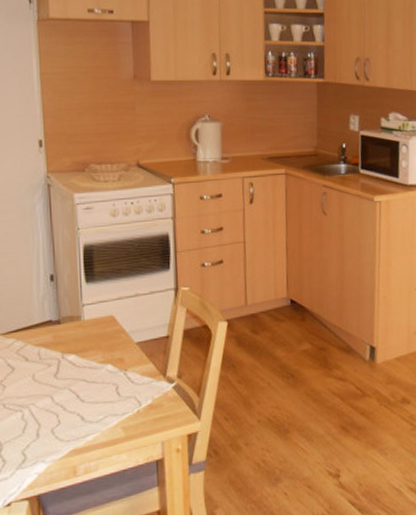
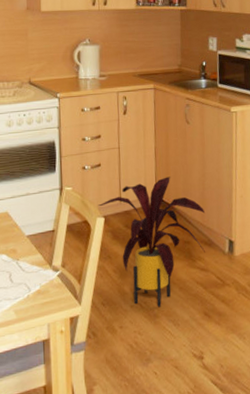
house plant: none [220,275,344,421] -> present [98,176,206,307]

